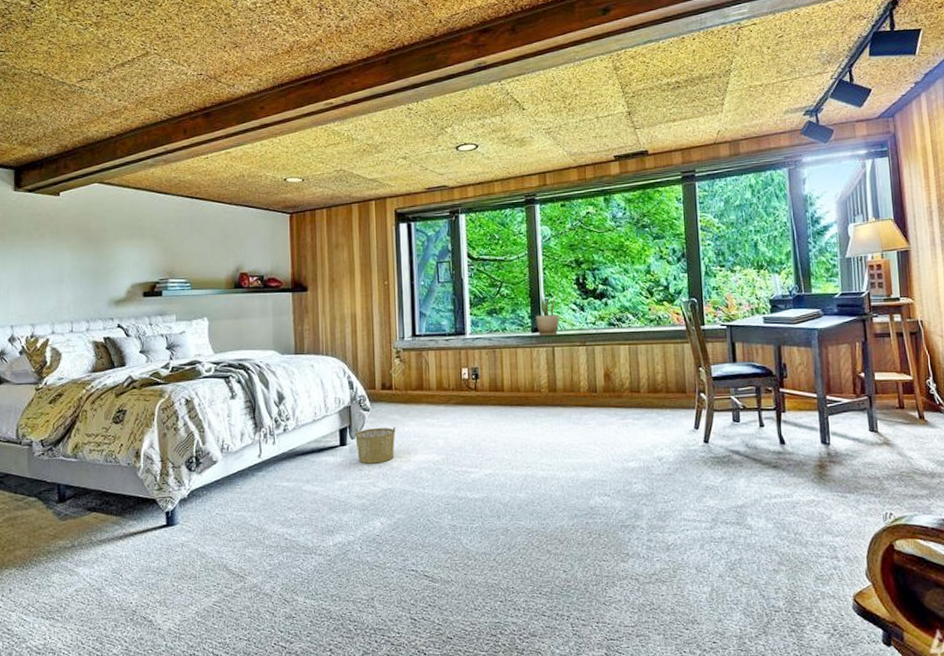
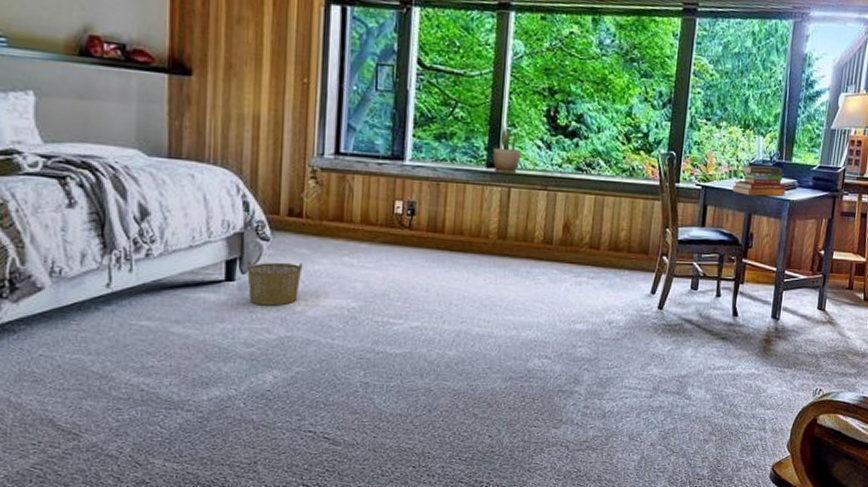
books: none [757,299,811,329] -> present [732,165,786,196]

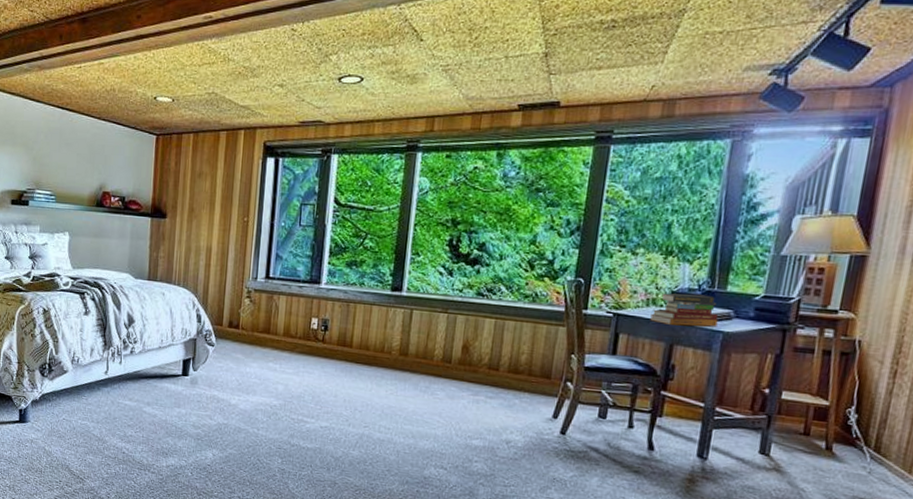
basket: present [246,260,303,306] -> none [196,361,238,399]
potted plant: present [493,125,521,174] -> none [397,254,424,298]

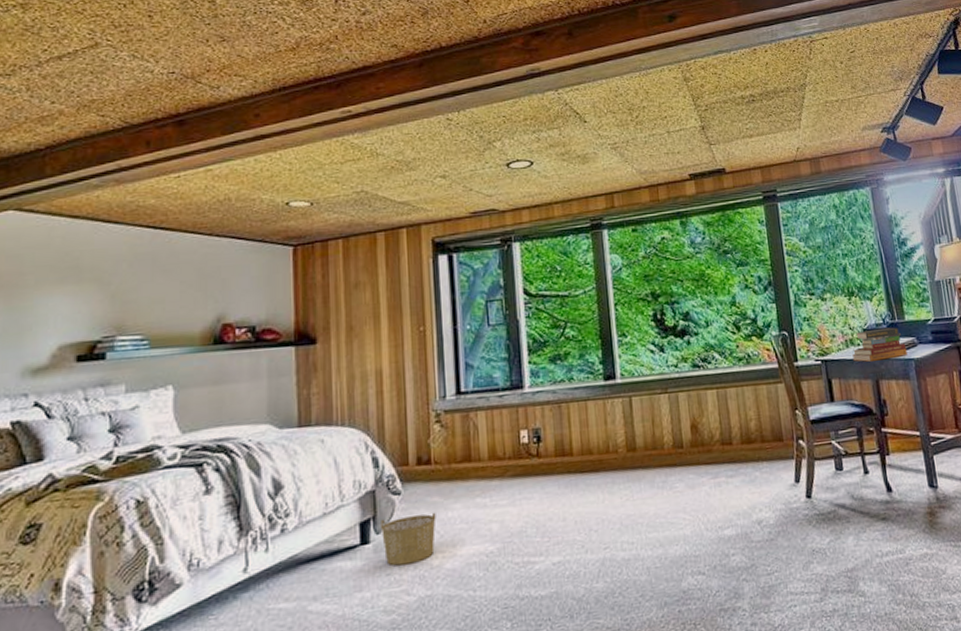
basket: none [196,361,238,399] -> present [380,512,436,566]

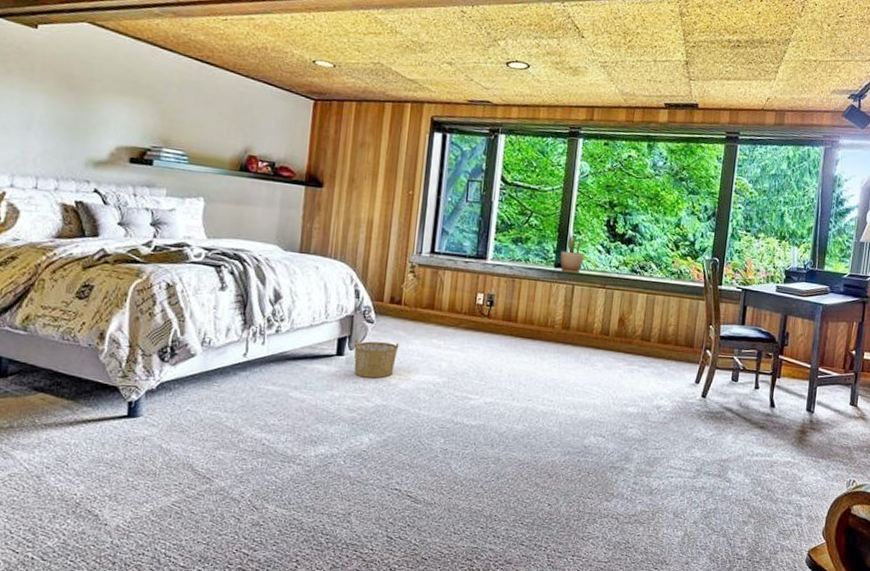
potted plant: none [608,334,636,384] -> present [560,232,585,274]
books: present [852,327,908,362] -> none [770,271,819,300]

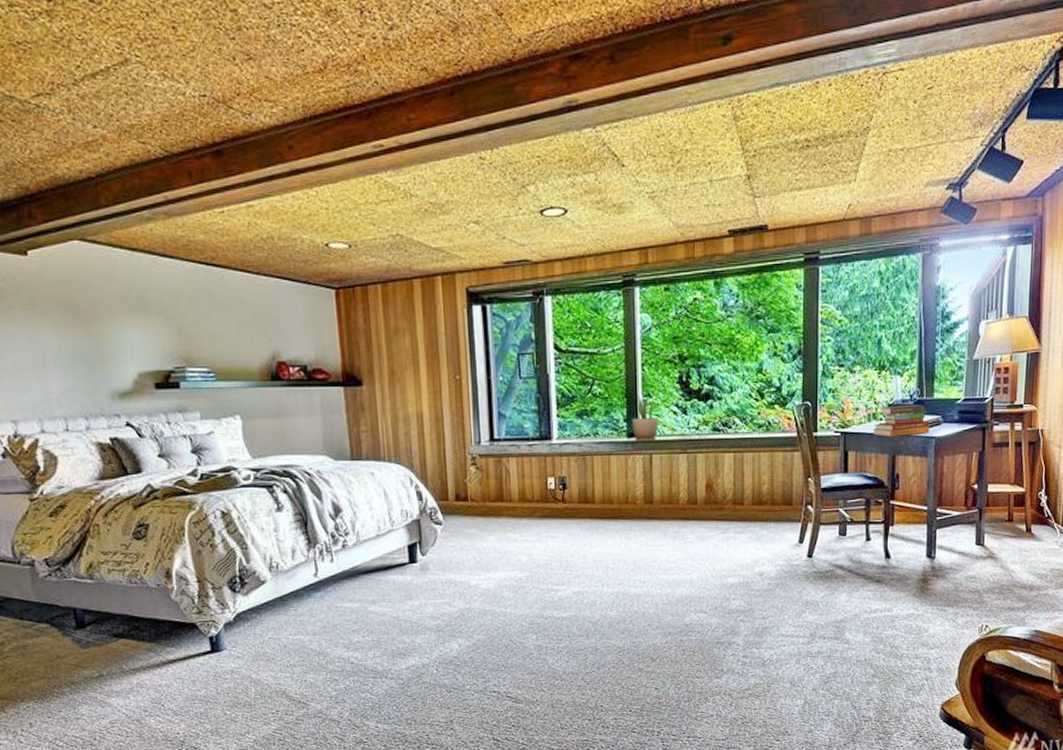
basket: present [353,339,399,379] -> none [425,541,473,583]
books: none [770,271,819,300] -> present [873,404,930,437]

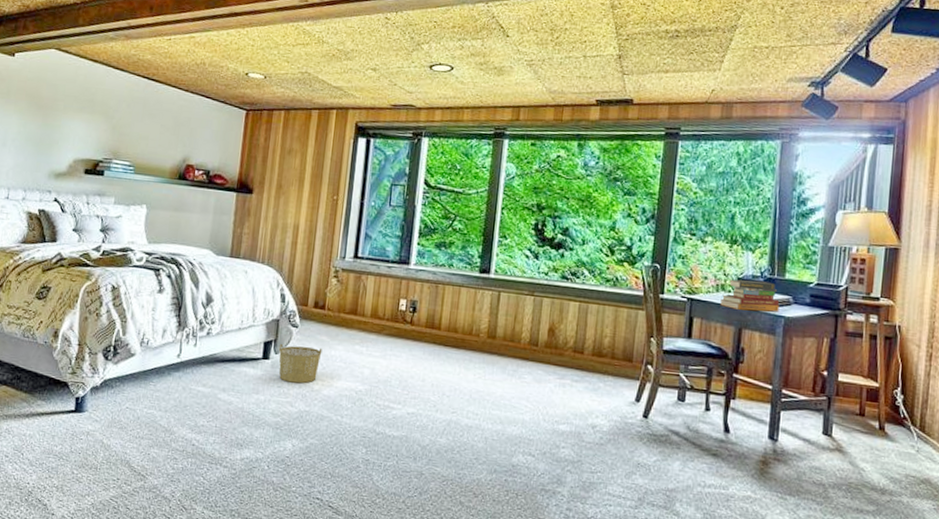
basket: none [425,541,473,583] -> present [278,343,322,384]
potted plant: present [632,394,659,442] -> none [485,237,511,280]

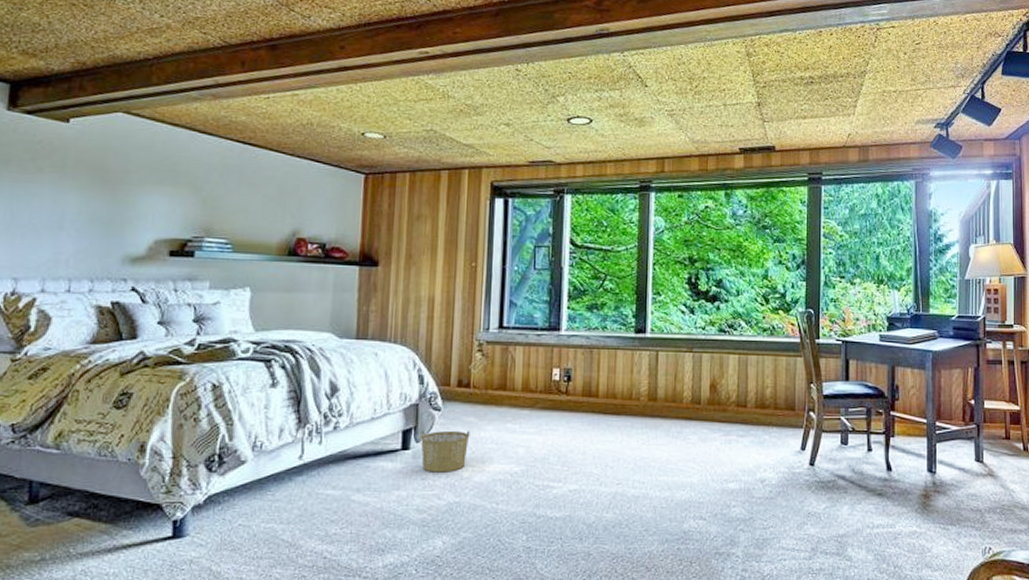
books: present [720,279,780,312] -> none [873,318,927,348]

